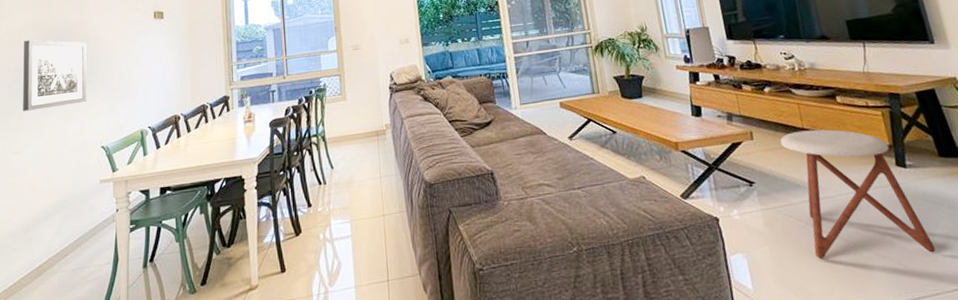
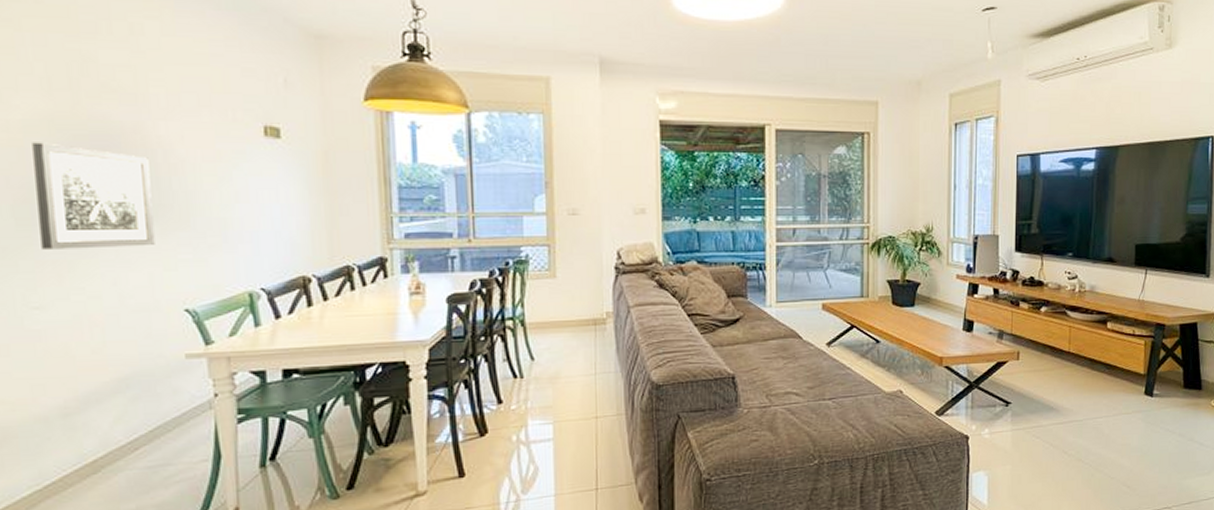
stool: present [779,129,937,260] -> none [1044,354,1159,479]

